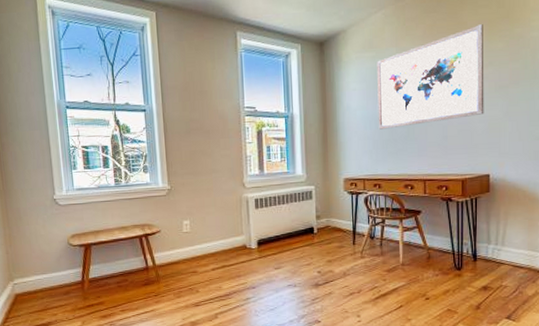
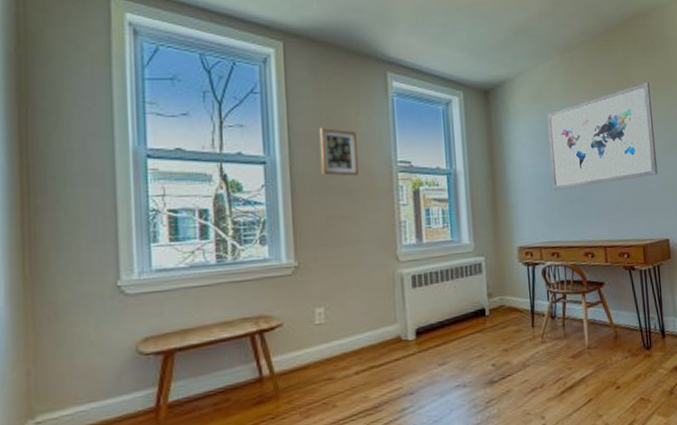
picture frame: none [183,80,215,120] -> present [319,127,360,176]

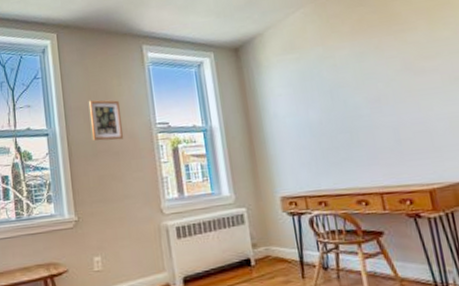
wall art: present [547,82,658,190] -> none [302,13,442,138]

